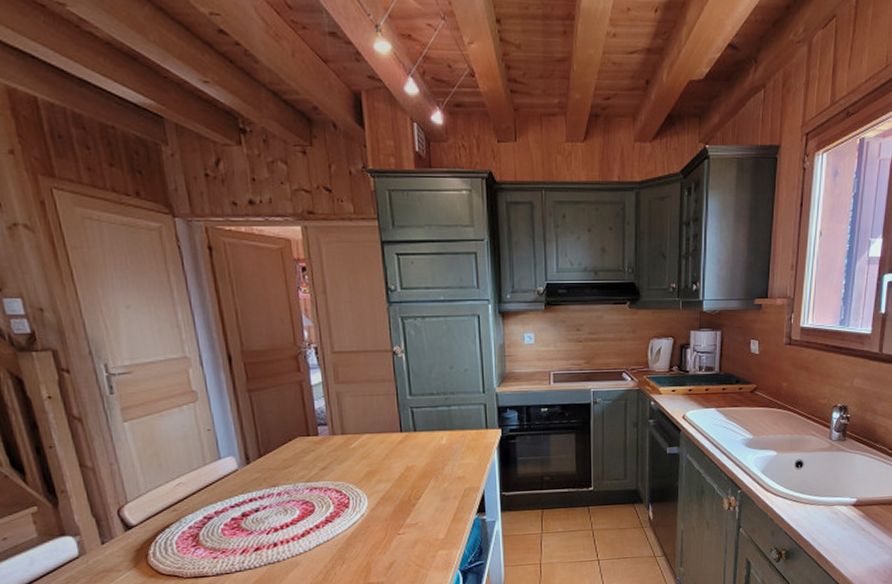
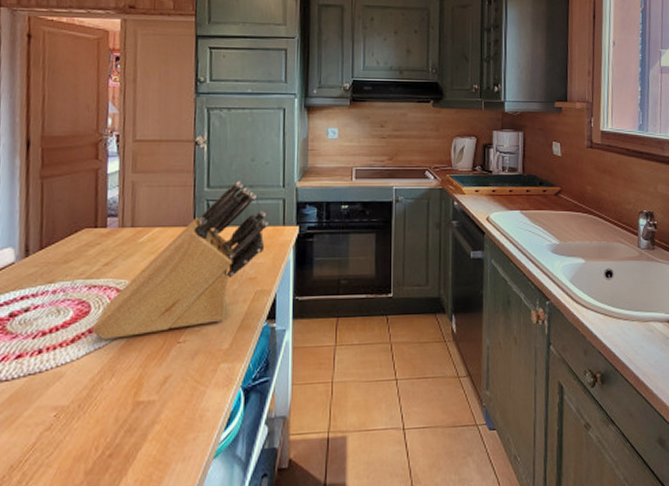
knife block: none [318,388,472,533] -> present [92,180,269,339]

